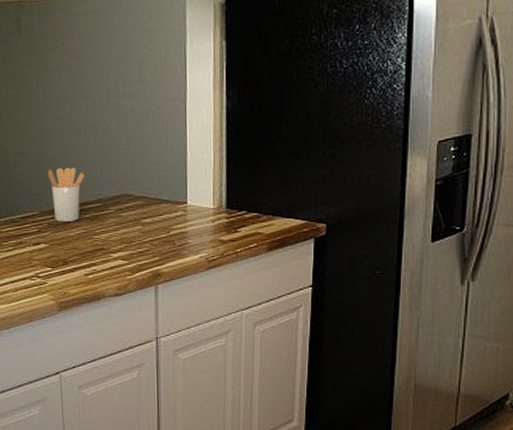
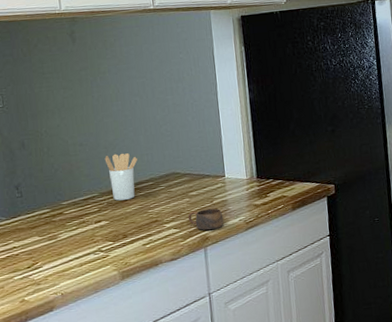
cup: none [138,240,181,266] -> present [188,208,224,231]

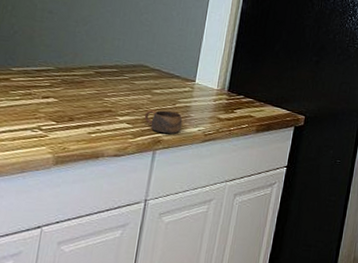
utensil holder: present [104,153,137,201] -> none [69,30,107,82]

